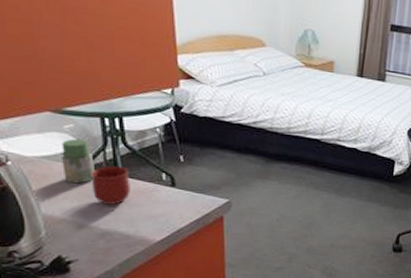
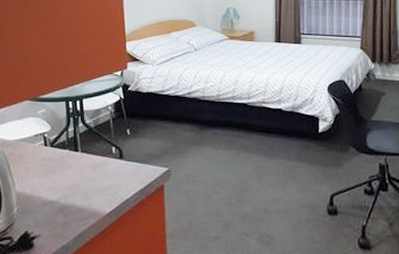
jar: present [62,138,94,184] -> none [34,121,59,162]
mug: present [91,166,130,205] -> none [56,144,86,180]

